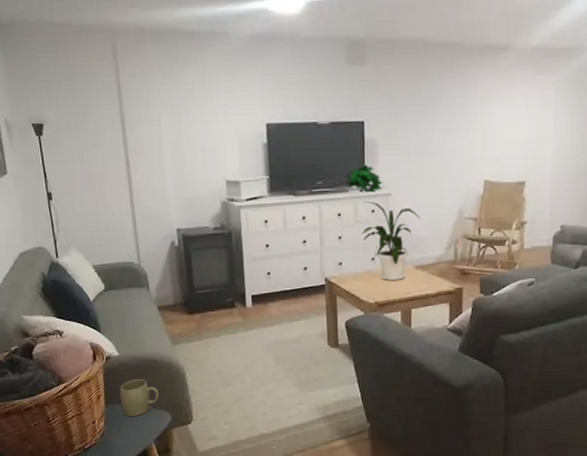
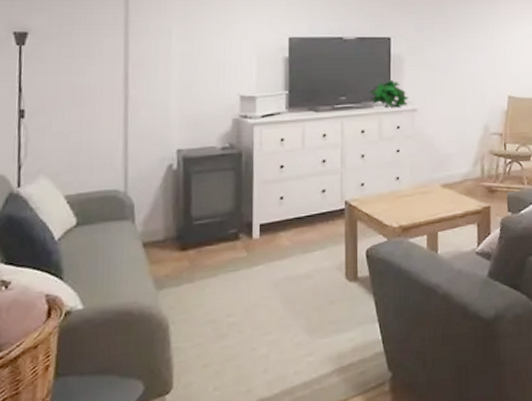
mug: present [119,379,159,416] -> none [76,338,131,392]
house plant: present [361,201,421,281] -> none [385,117,447,202]

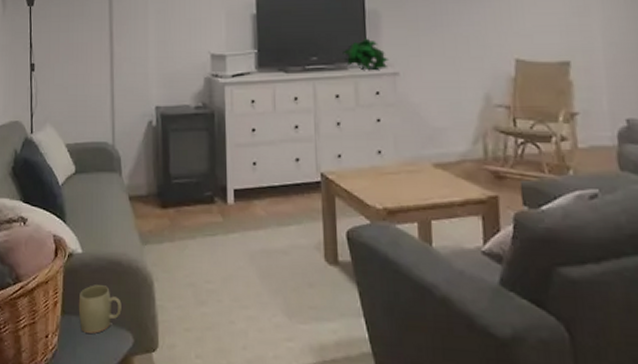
mug: none [76,338,131,392] -> present [78,285,122,334]

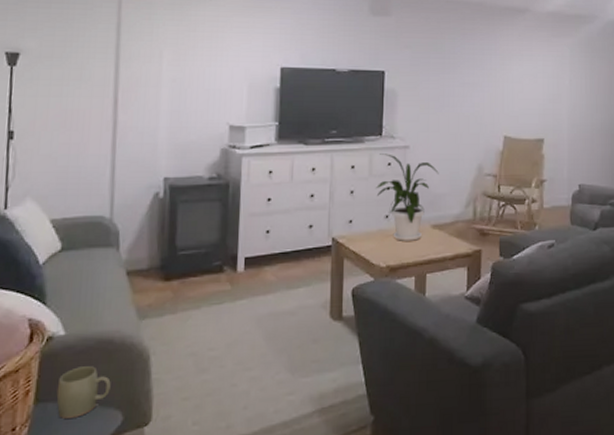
plant: present [342,37,390,70] -> none [361,113,402,143]
house plant: none [363,81,437,181] -> present [375,154,439,241]

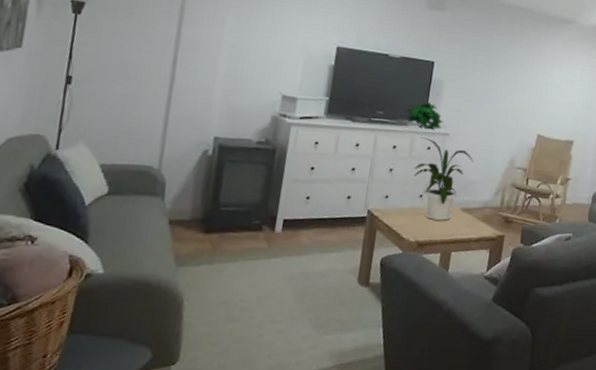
mug: present [56,366,111,419] -> none [89,304,144,351]
plant: none [361,113,402,143] -> present [406,100,444,129]

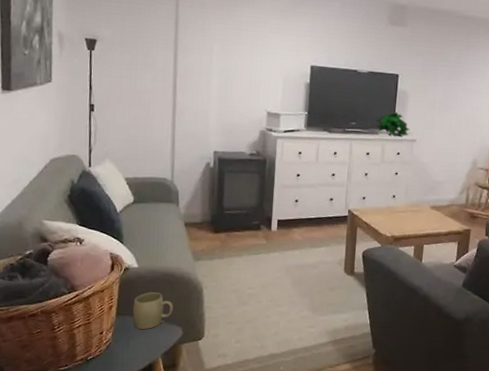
mug: none [89,304,144,351] -> present [132,292,173,329]
house plant: present [413,137,474,221] -> none [385,144,440,218]

